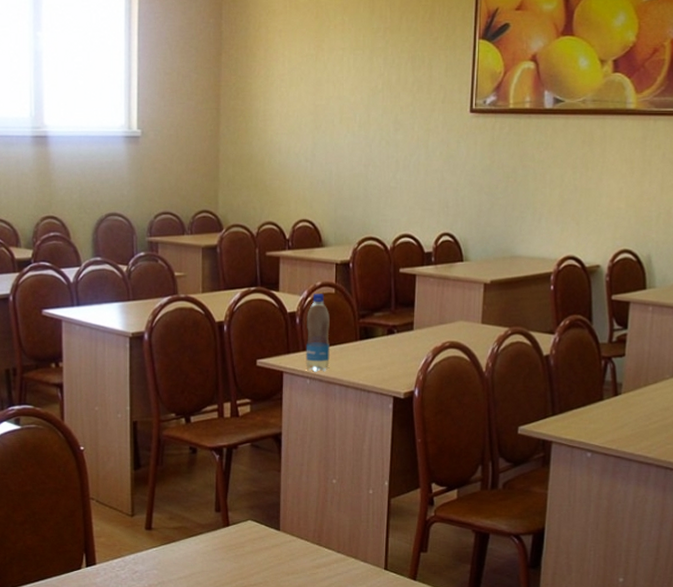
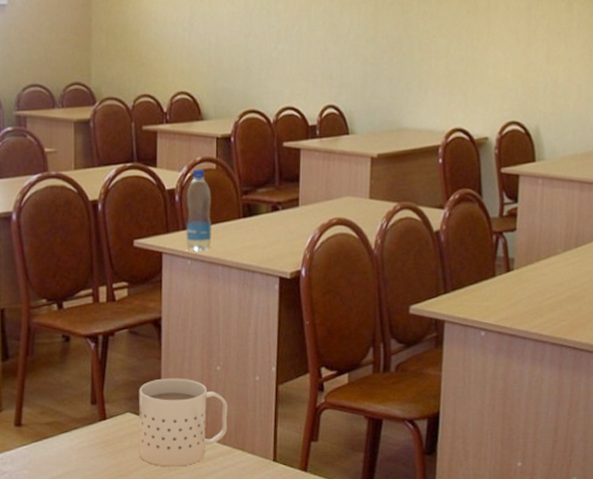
mug: none [259,489,342,572] -> present [138,378,228,467]

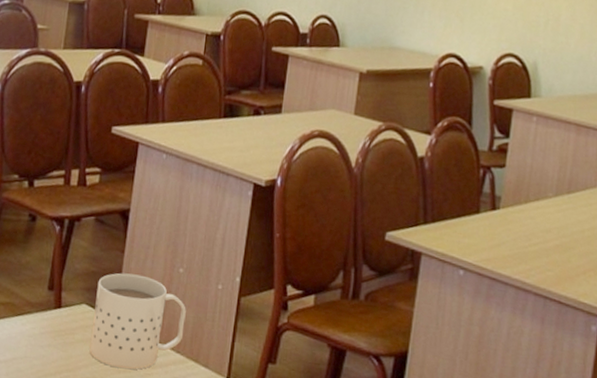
bottle: present [186,169,212,253] -> none [164,63,195,148]

